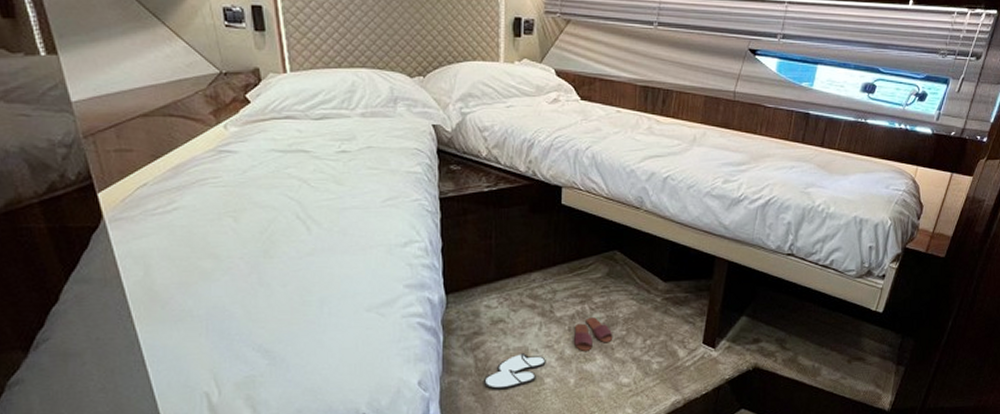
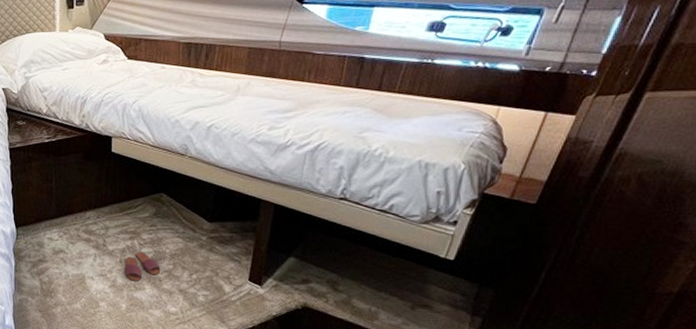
slippers: present [484,353,546,390] -> none [48,280,100,309]

